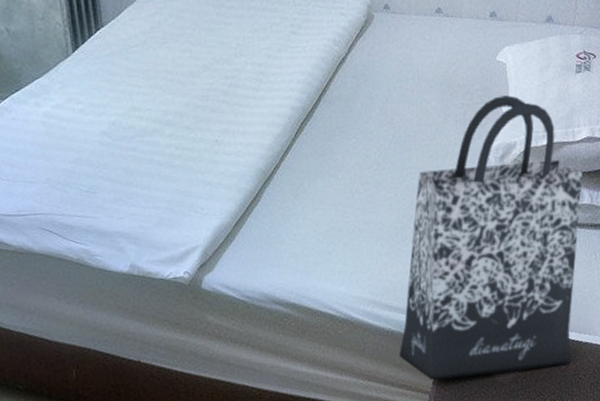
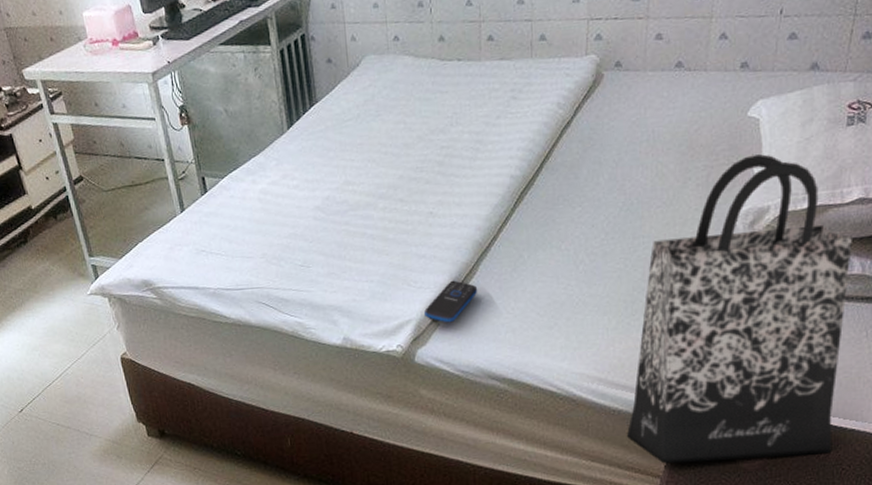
mobile phone: none [211,208,262,250] -> present [424,281,478,323]

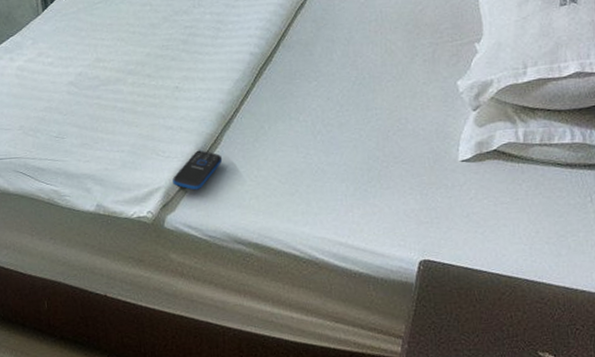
shopping bag: present [626,154,852,464] -> none [367,32,572,325]

